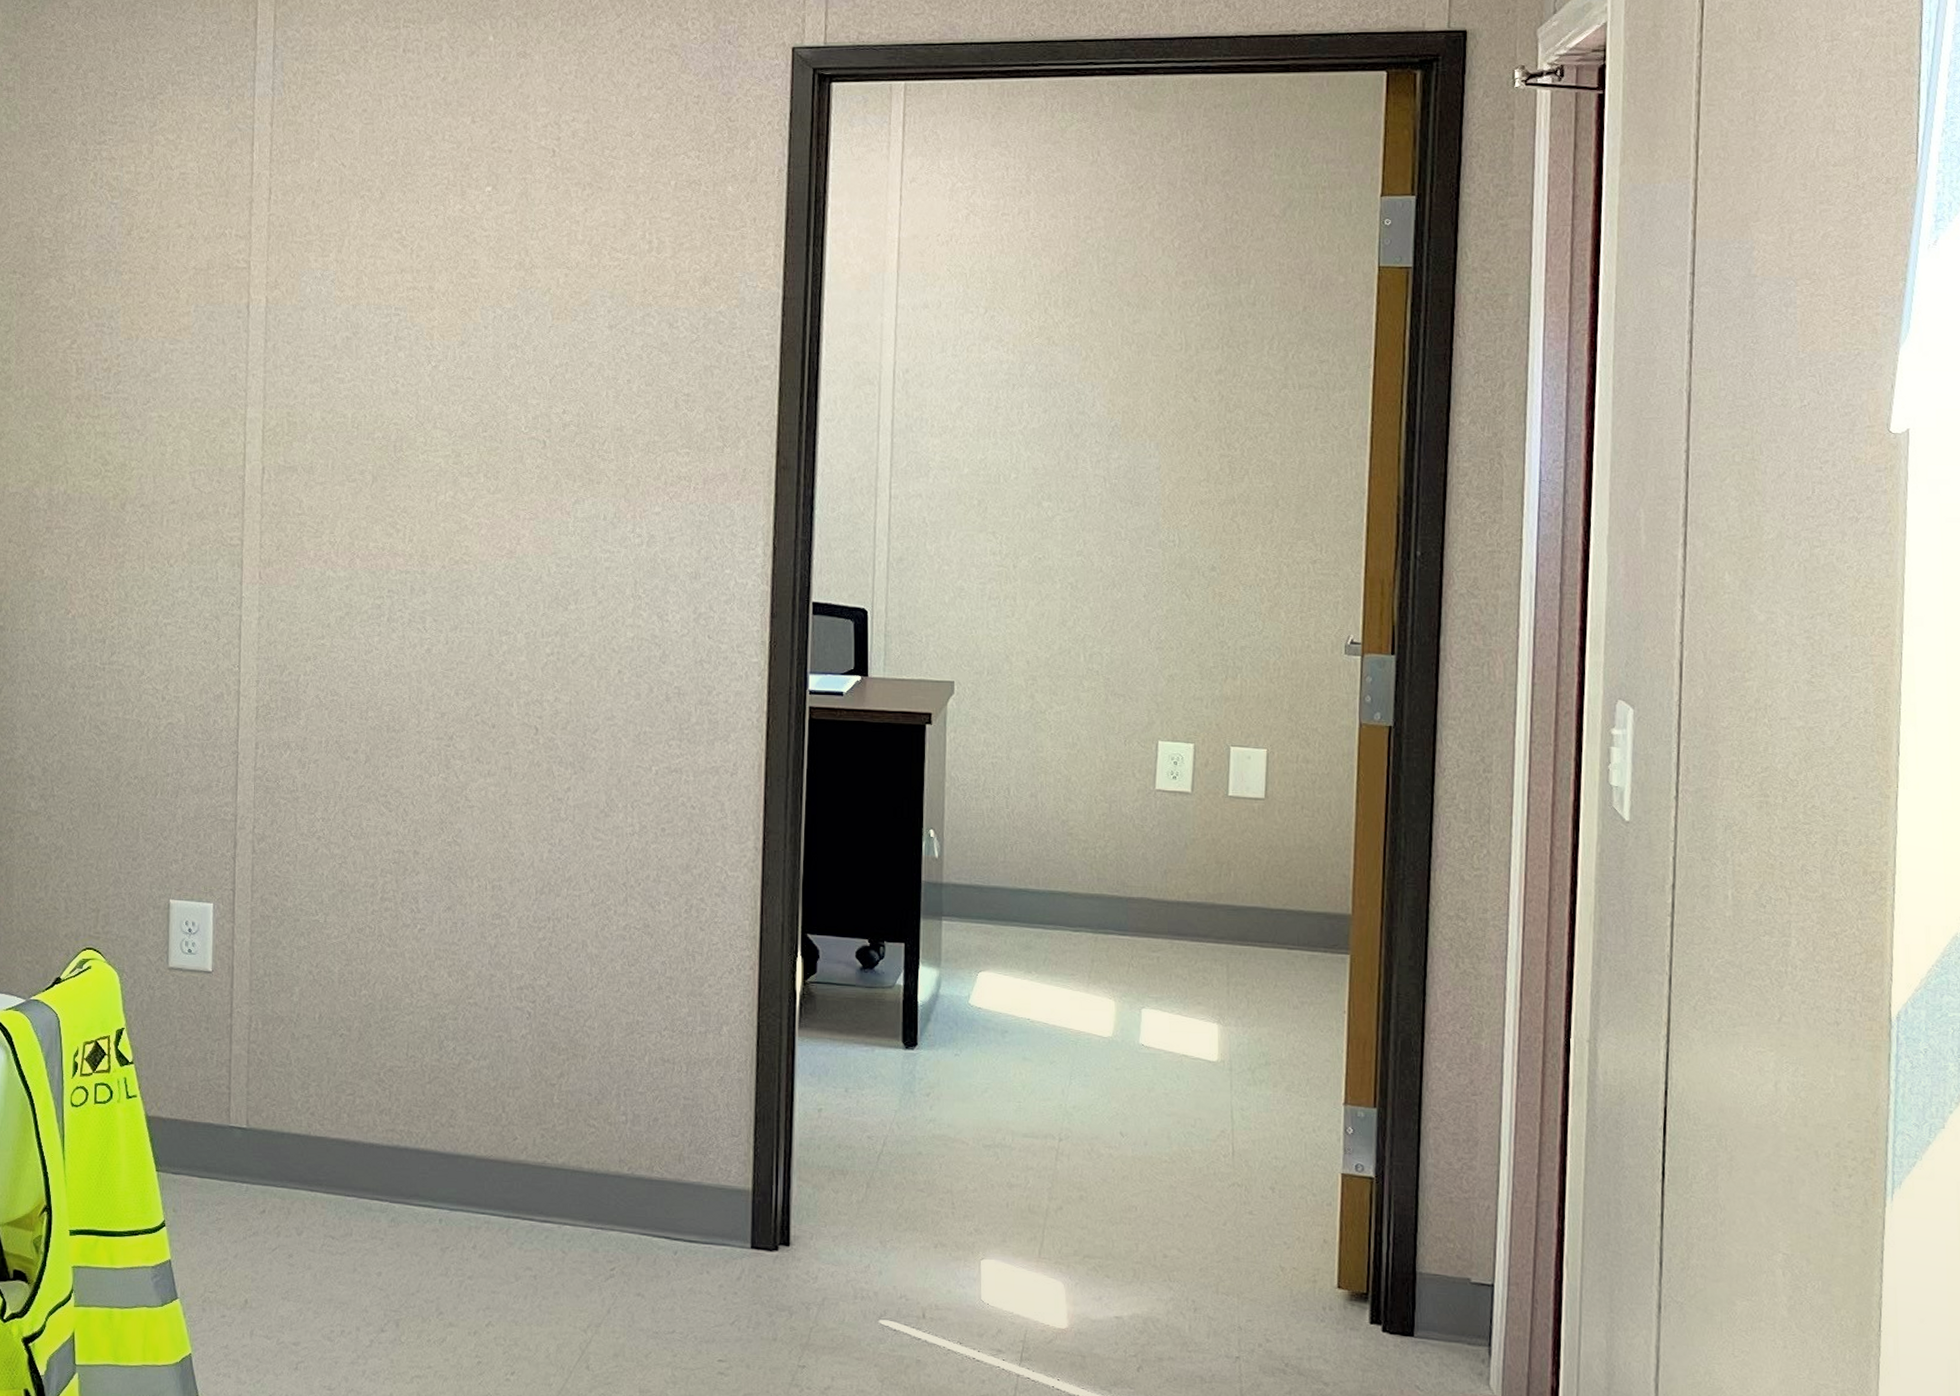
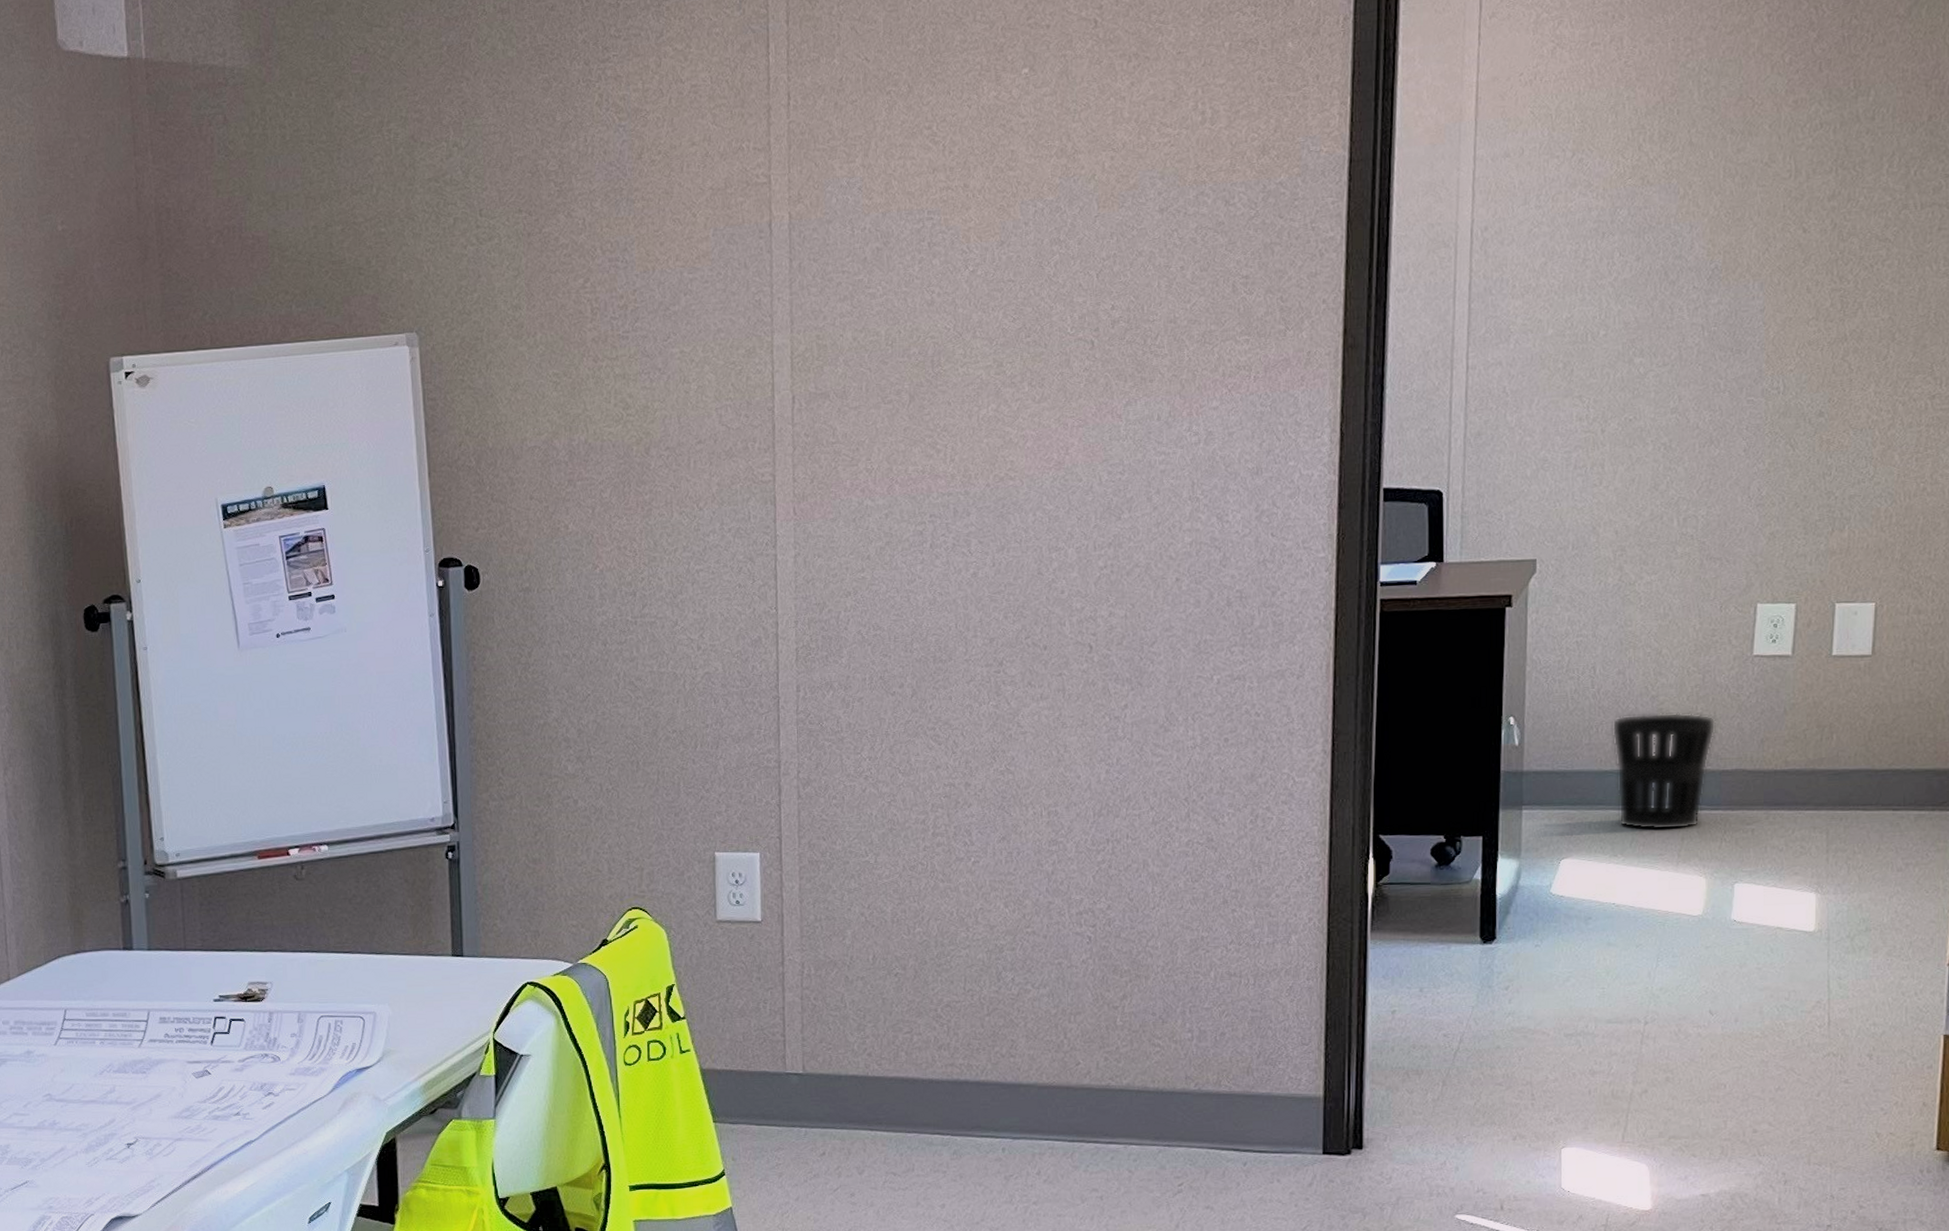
wastebasket: none [1025,837,1122,952] -> present [1612,712,1716,831]

